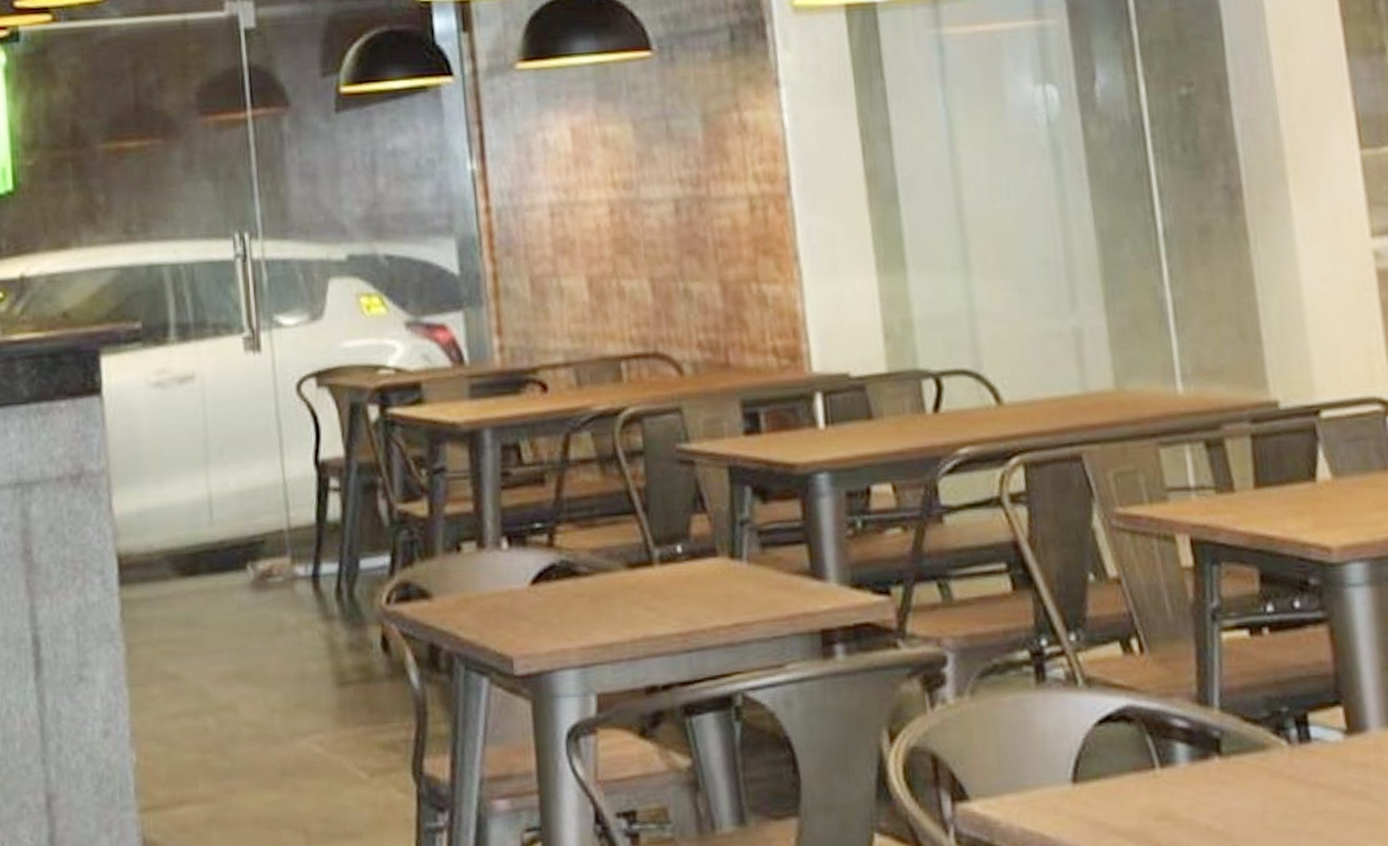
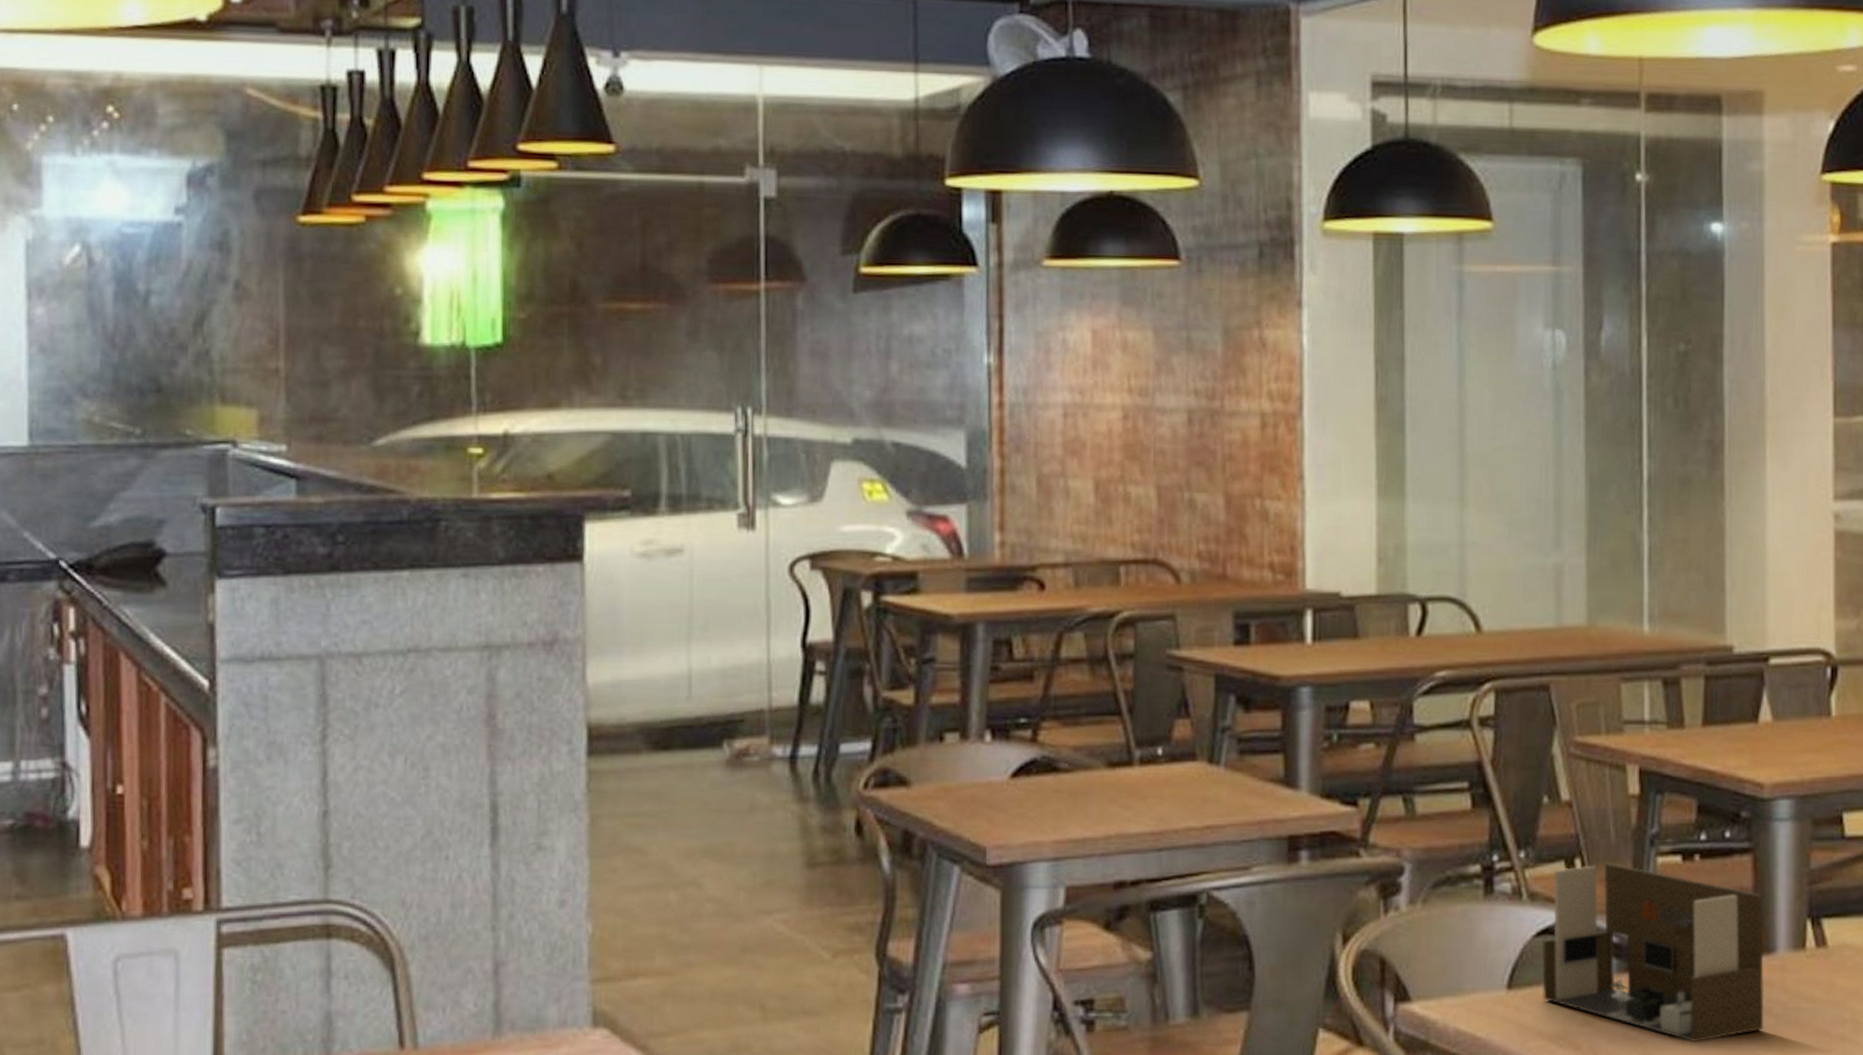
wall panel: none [1105,641,1365,834] -> present [1542,862,1764,1043]

